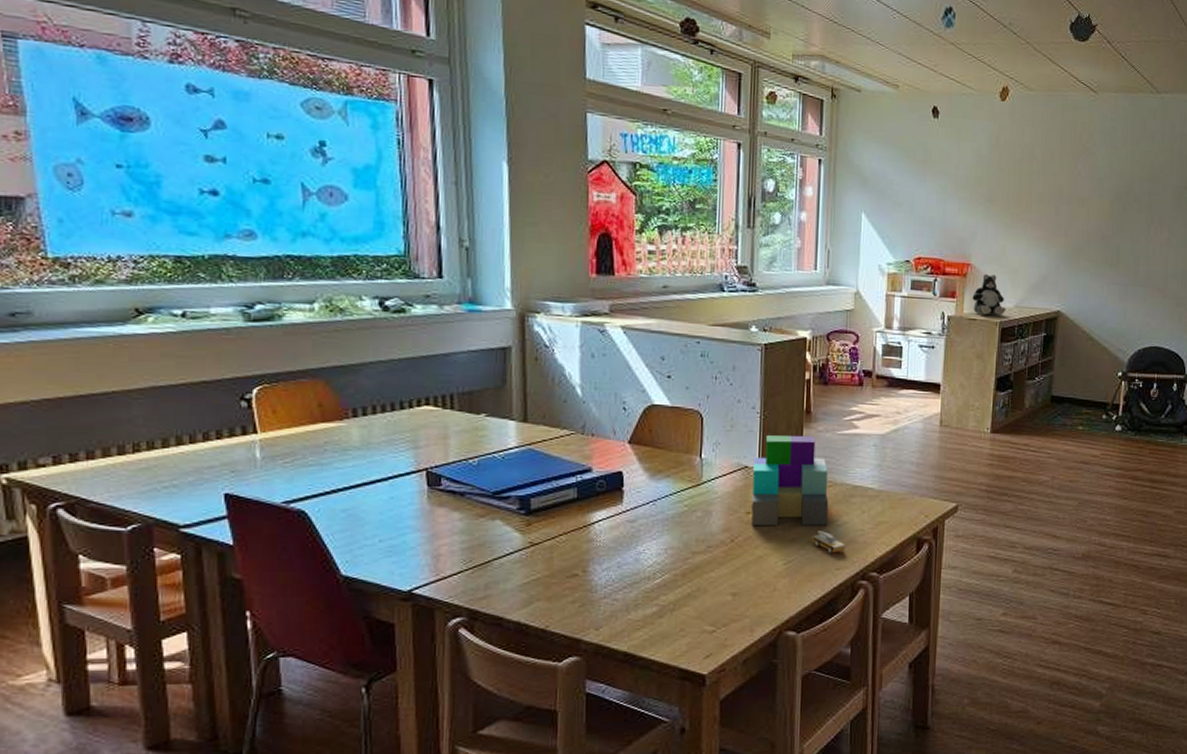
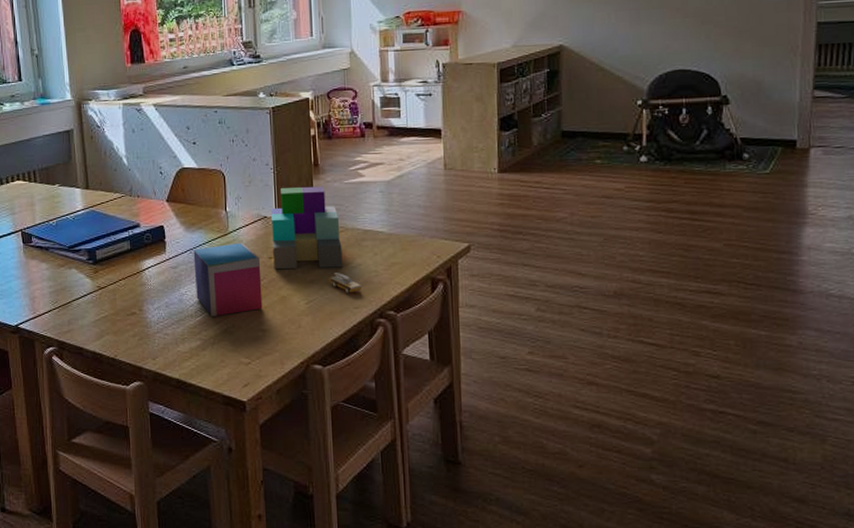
toy block: none [656,495,737,580] -> present [193,243,263,317]
plush toy: present [972,274,1006,316] -> none [466,18,503,59]

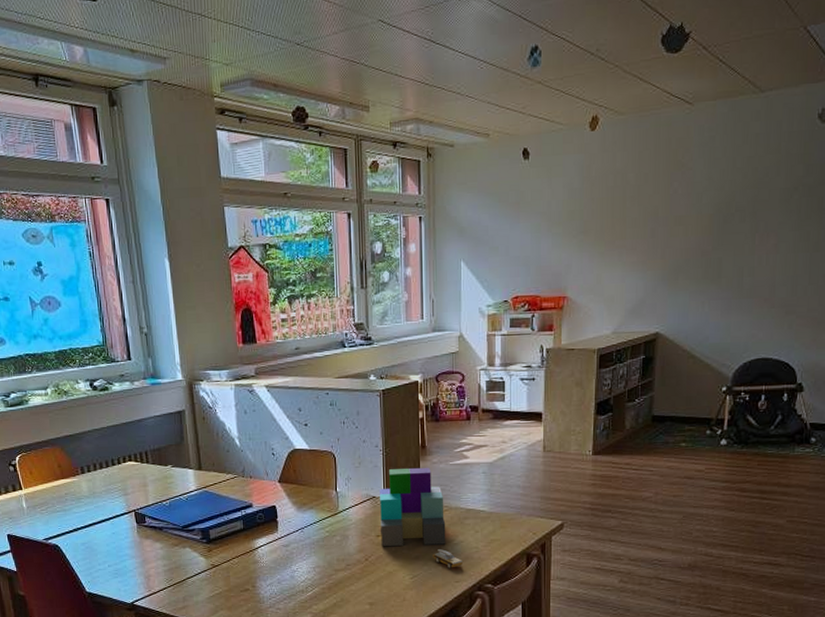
toy block: present [193,243,263,317] -> none [304,521,370,592]

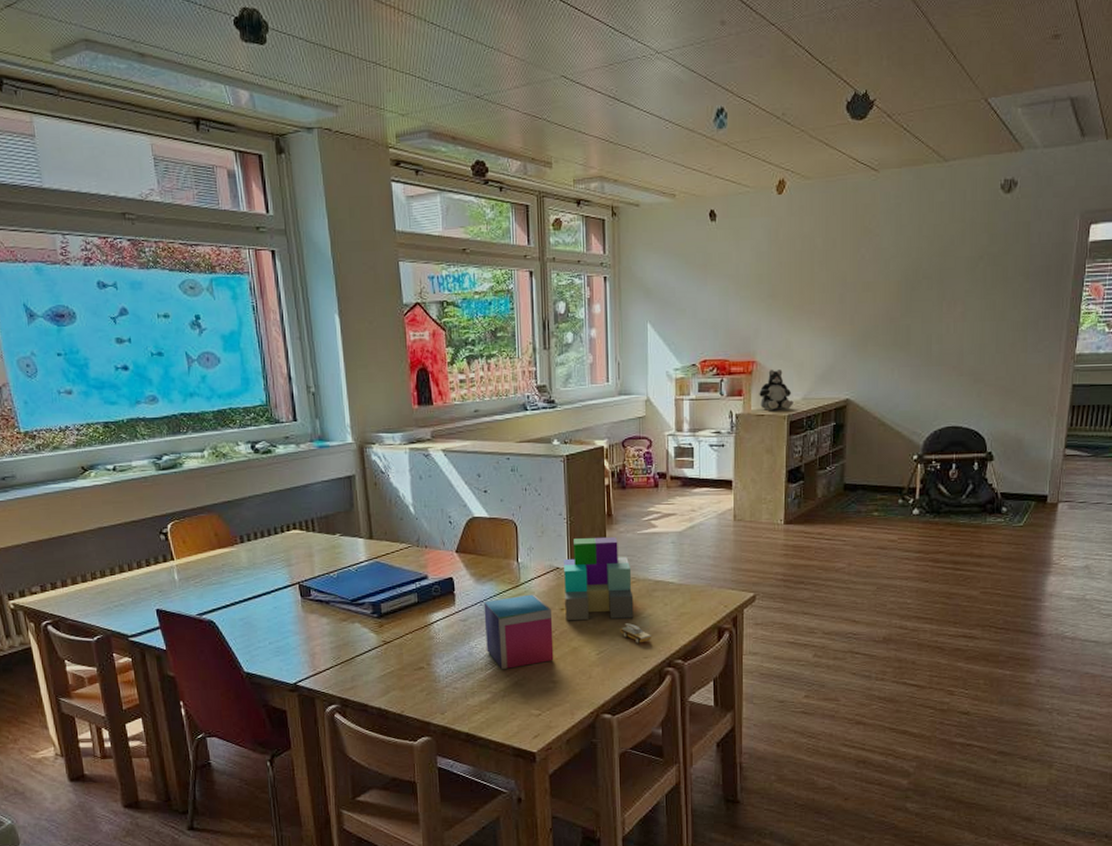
toy block: none [304,521,370,592] -> present [483,594,554,670]
plush toy: none [569,304,603,345] -> present [759,370,793,410]

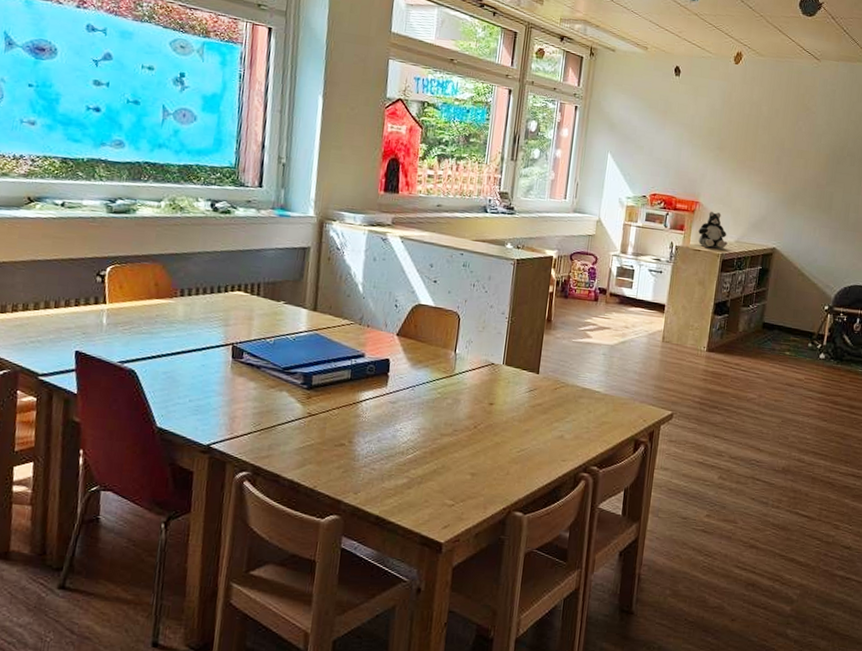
toy block: present [483,594,554,670] -> none [411,385,481,457]
toy blocks: present [564,536,634,621] -> none [493,338,563,421]
toy car: present [620,622,651,643] -> none [543,424,572,446]

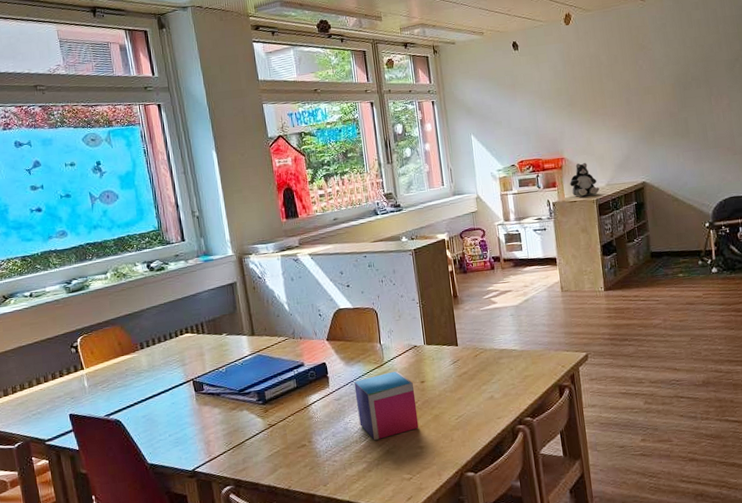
toy block: none [411,385,481,457] -> present [354,371,419,441]

